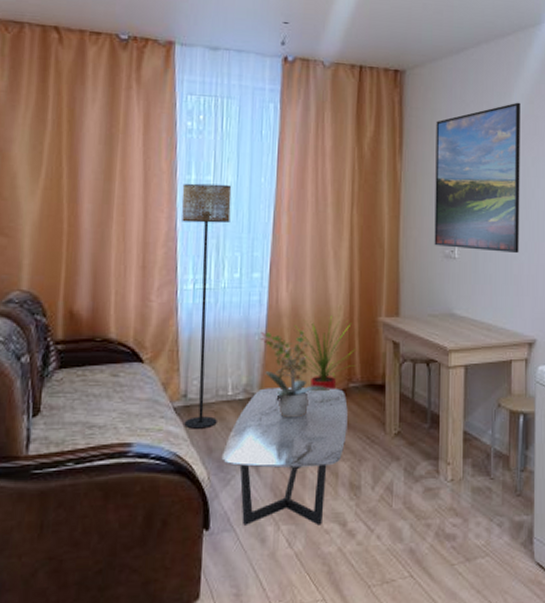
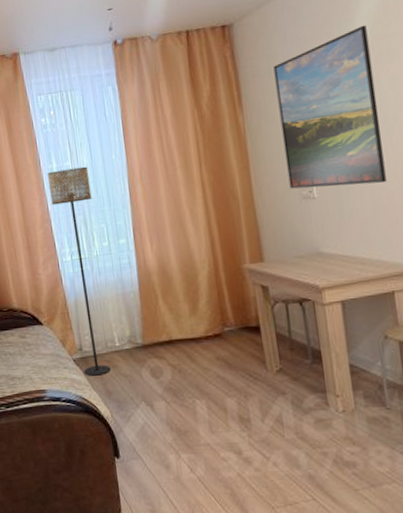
coffee table: present [221,386,348,526] -> none [119,333,229,454]
potted plant: present [260,327,329,418] -> none [135,281,206,362]
house plant: present [293,315,355,389] -> none [163,268,227,335]

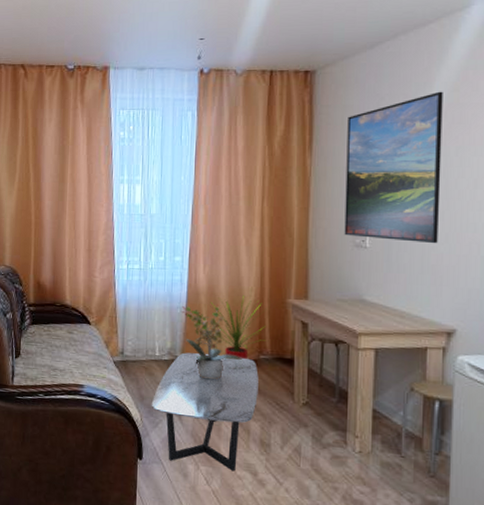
floor lamp: present [47,166,111,376] -> none [117,182,157,380]
coffee table: none [119,333,229,454] -> present [151,352,259,472]
potted plant: none [135,281,206,362] -> present [182,304,242,380]
house plant: none [163,268,227,335] -> present [210,295,266,359]

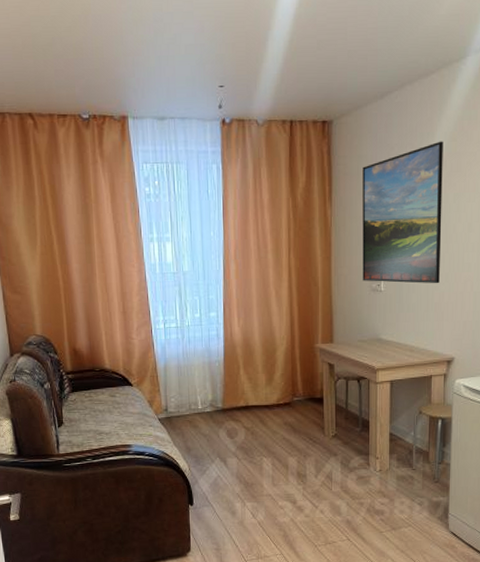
coffee table: present [151,352,259,472] -> none [197,401,294,503]
potted plant: present [182,304,242,380] -> none [220,354,278,425]
house plant: present [210,295,266,359] -> none [246,344,297,403]

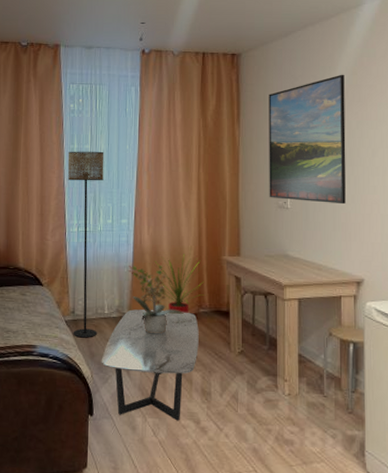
floor lamp: none [147,240,192,434] -> present [67,151,104,338]
coffee table: none [197,401,294,503] -> present [101,309,199,421]
potted plant: none [220,354,278,425] -> present [128,262,184,334]
house plant: none [246,344,297,403] -> present [154,254,204,313]

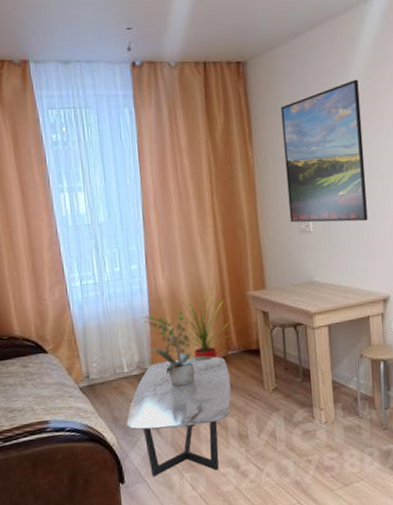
floor lamp: present [67,151,104,338] -> none [56,188,118,404]

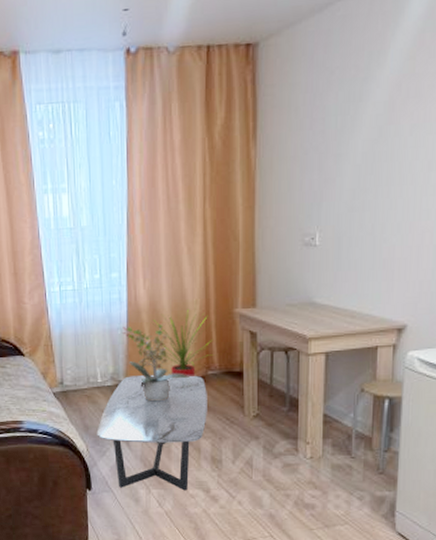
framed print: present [281,79,368,223] -> none [293,60,398,236]

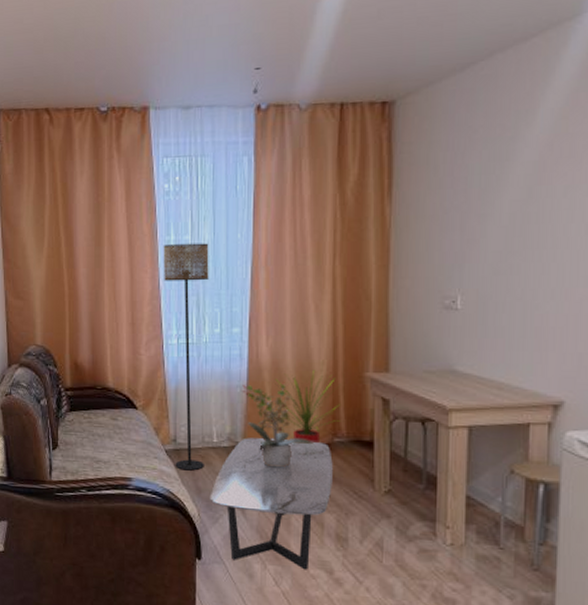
floor lamp: none [40,190,90,410] -> present [163,243,209,471]

